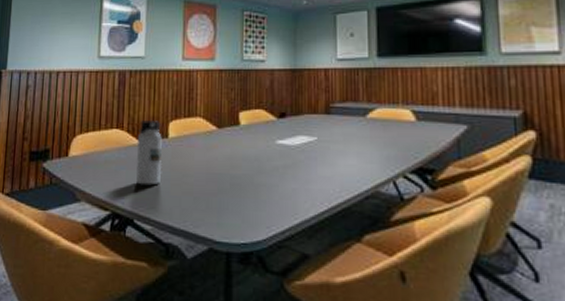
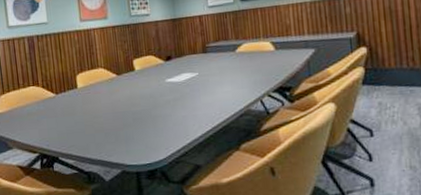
water bottle: present [136,119,162,186] -> none [51,74,77,129]

